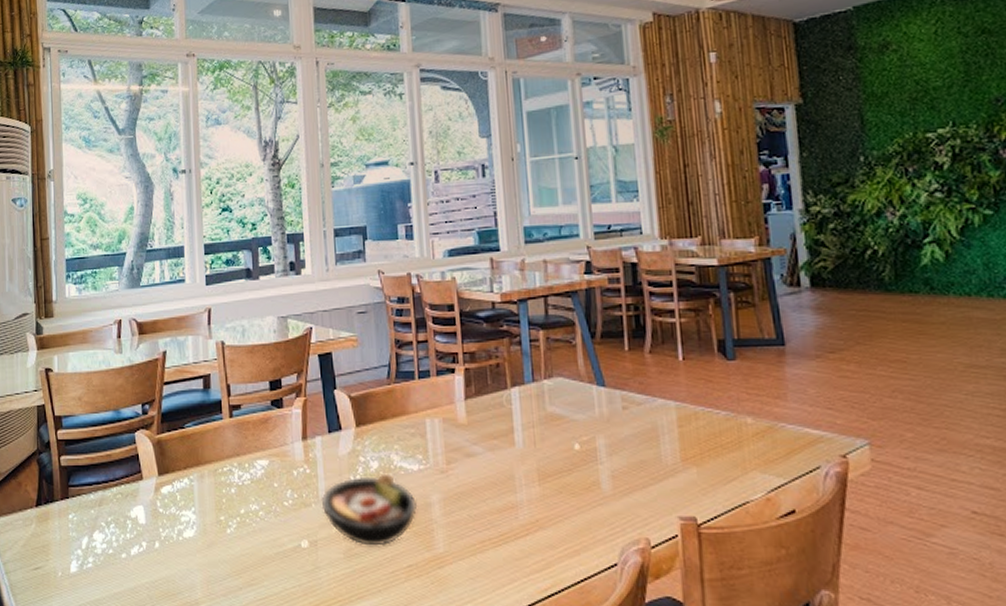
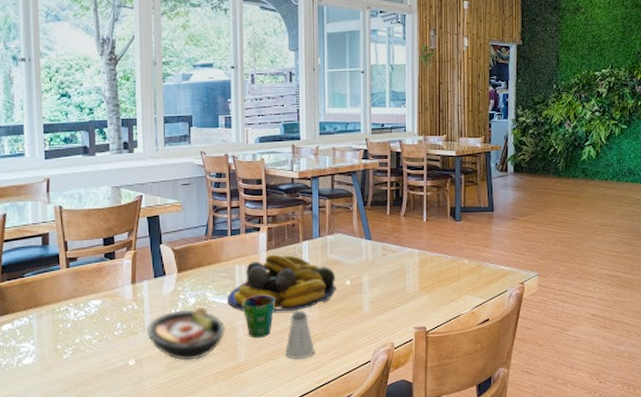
fruit bowl: none [418,405,561,485] -> present [227,254,336,312]
cup: none [437,461,479,521] -> present [242,295,275,338]
saltshaker: none [496,484,537,555] -> present [285,310,315,360]

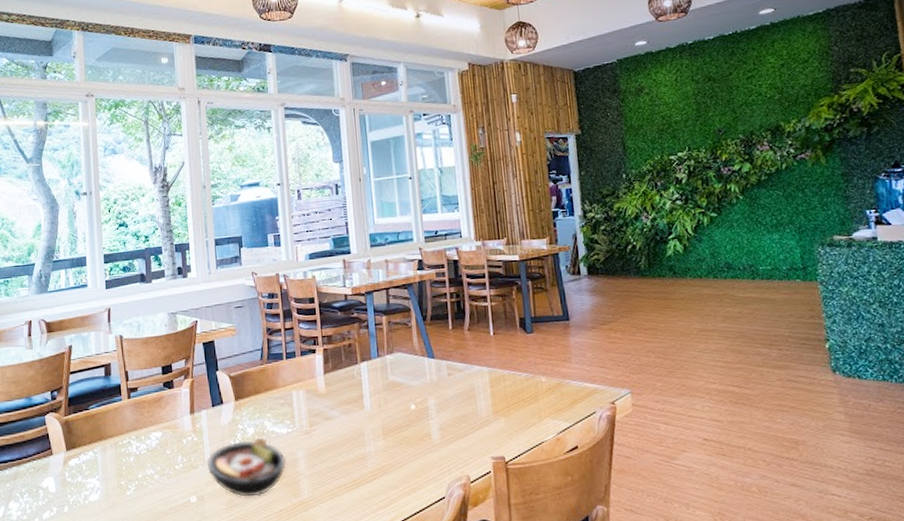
fruit bowl: present [227,254,336,312] -> none [286,377,401,442]
cup: present [242,295,275,338] -> none [302,423,336,472]
saltshaker: present [285,310,315,360] -> none [350,439,383,496]

